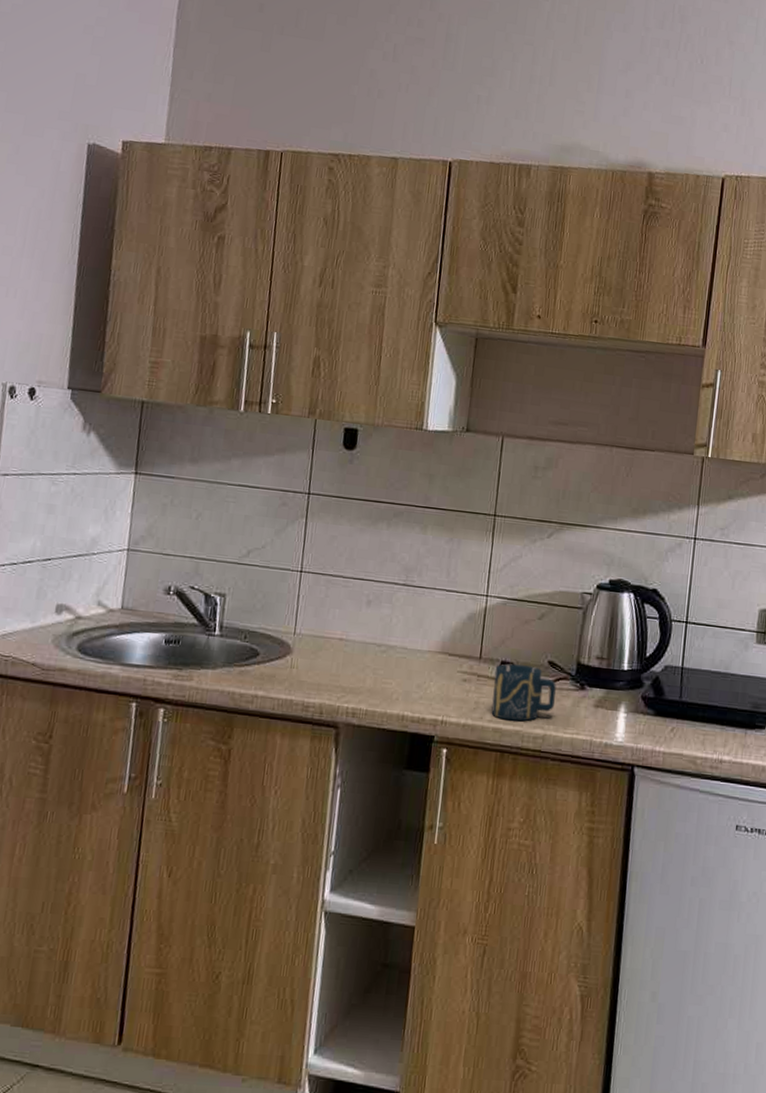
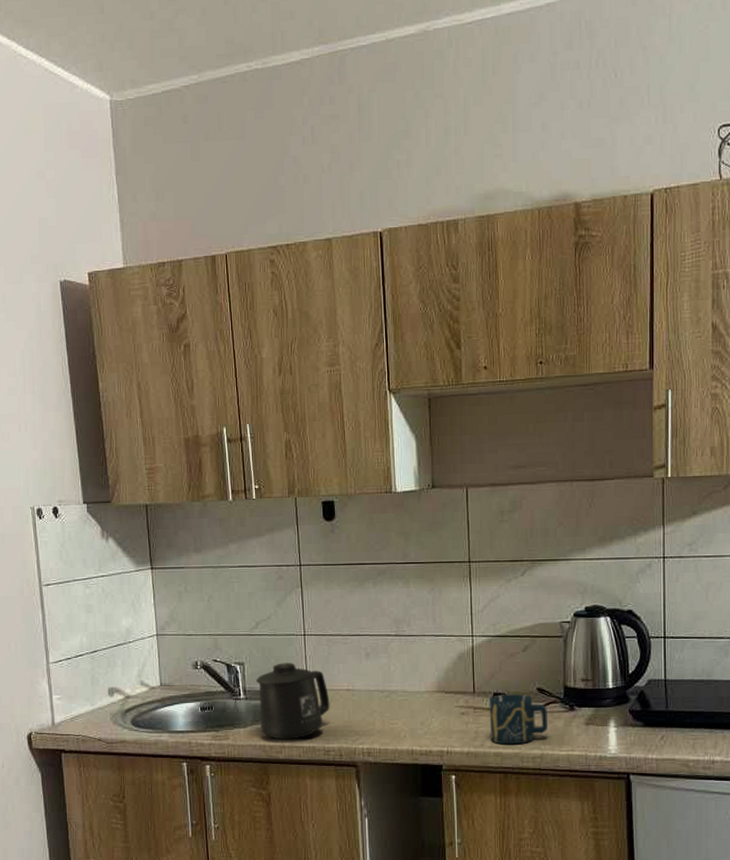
mug: none [232,599,319,690] -> present [256,663,330,740]

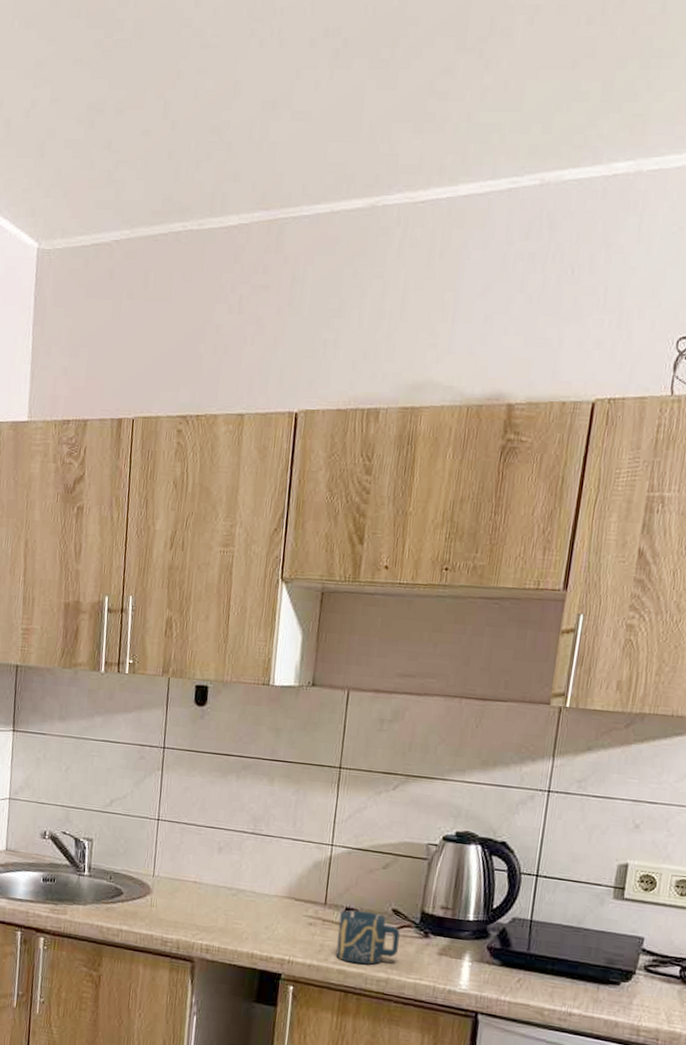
mug: present [256,663,330,740] -> none [100,844,175,925]

